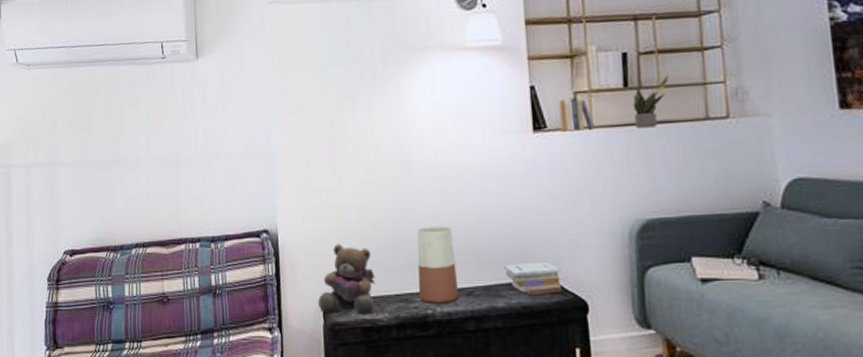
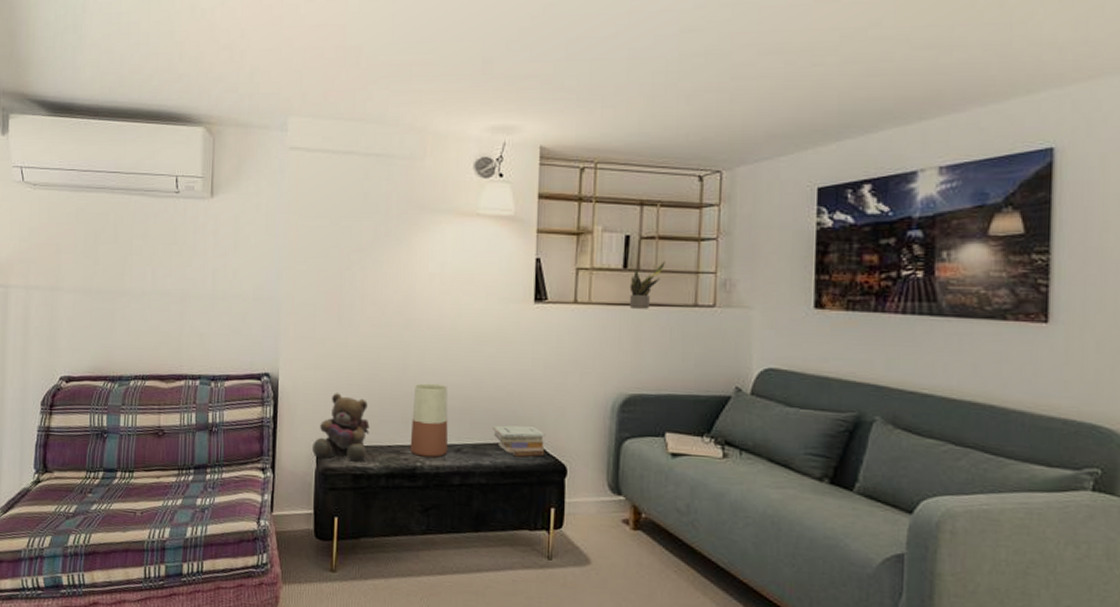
books: present [559,98,594,132] -> none [560,274,591,306]

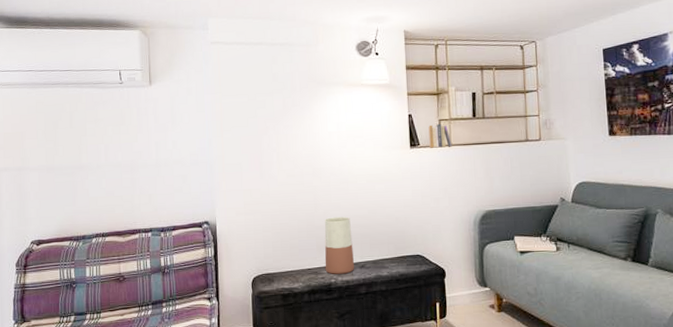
teddy bear: present [312,393,370,462] -> none [248,231,293,284]
books: present [492,425,546,457] -> none [386,241,428,267]
books: none [560,274,591,306] -> present [428,124,452,148]
potted plant: present [629,261,665,309] -> none [478,109,503,147]

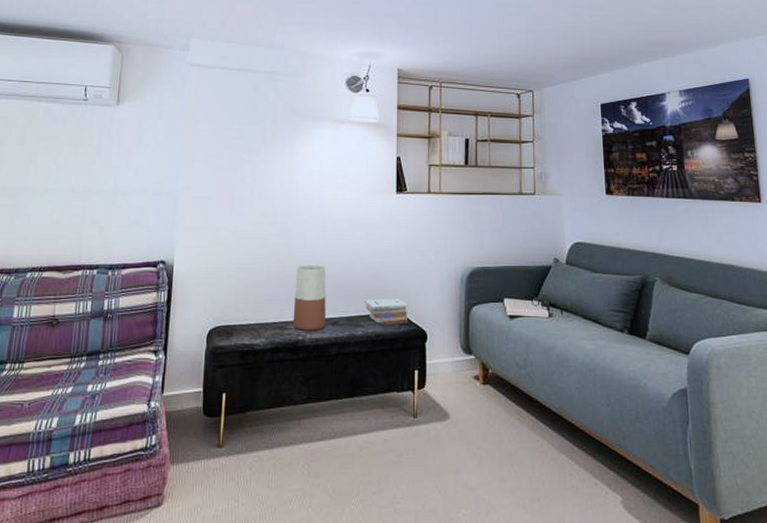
books: none [386,241,428,267] -> present [363,298,408,326]
books: present [428,124,452,148] -> none [417,169,441,195]

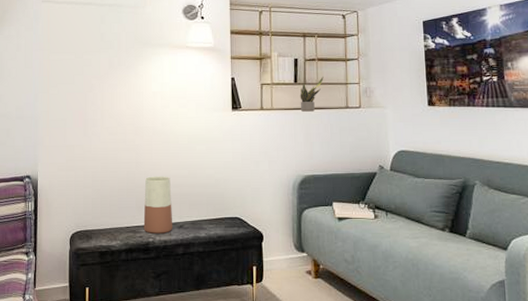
books: present [363,298,408,326] -> none [205,204,246,229]
potted plant: none [470,159,496,197] -> present [300,76,324,112]

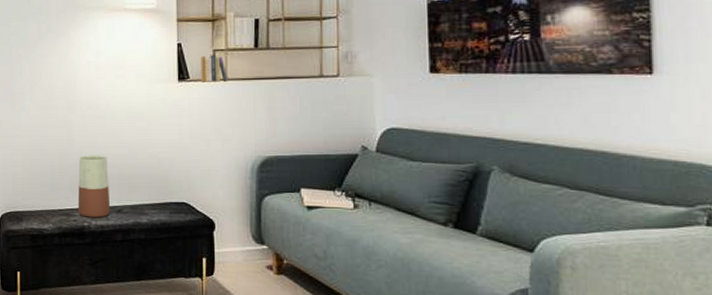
books: none [250,88,273,111] -> present [200,55,228,82]
potted plant: present [300,76,324,112] -> none [261,39,292,82]

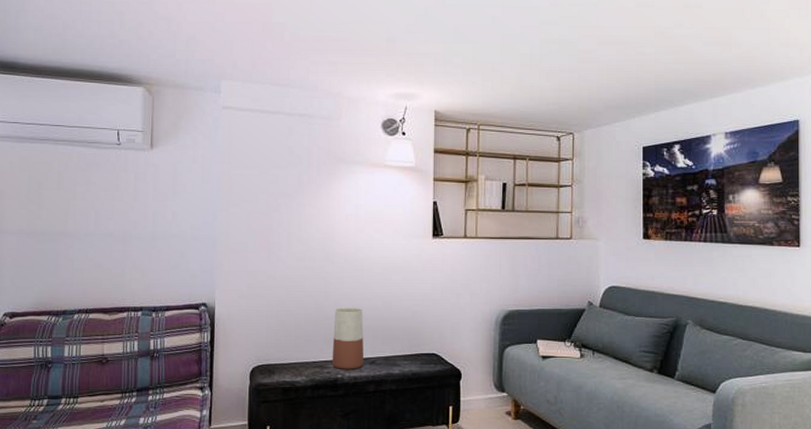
books: present [200,55,228,82] -> none [453,214,478,240]

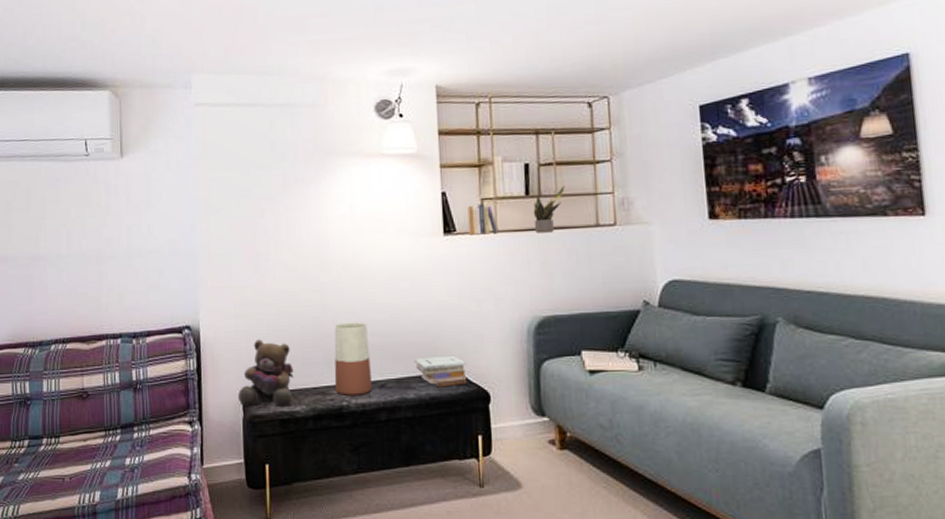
teddy bear: none [246,318,297,377] -> present [238,339,294,407]
books: none [400,339,444,366] -> present [413,355,467,388]
books: none [453,214,478,240] -> present [467,204,498,235]
potted plant: none [507,203,534,242] -> present [533,185,565,233]

